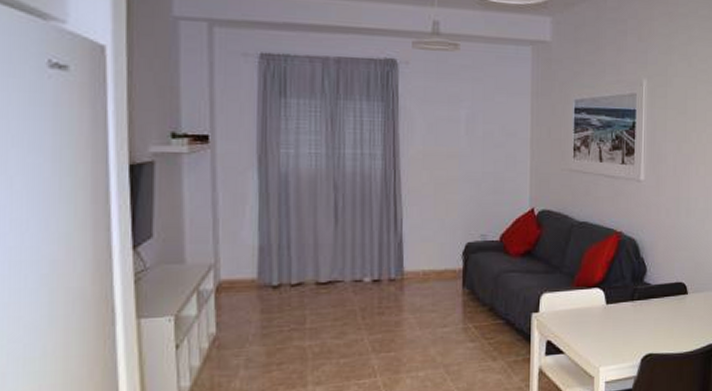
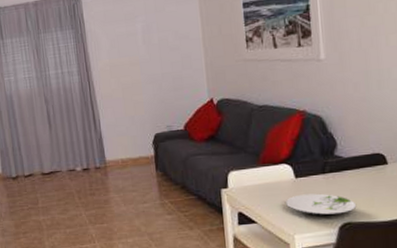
plate: none [595,322,659,345] -> present [286,193,357,215]

